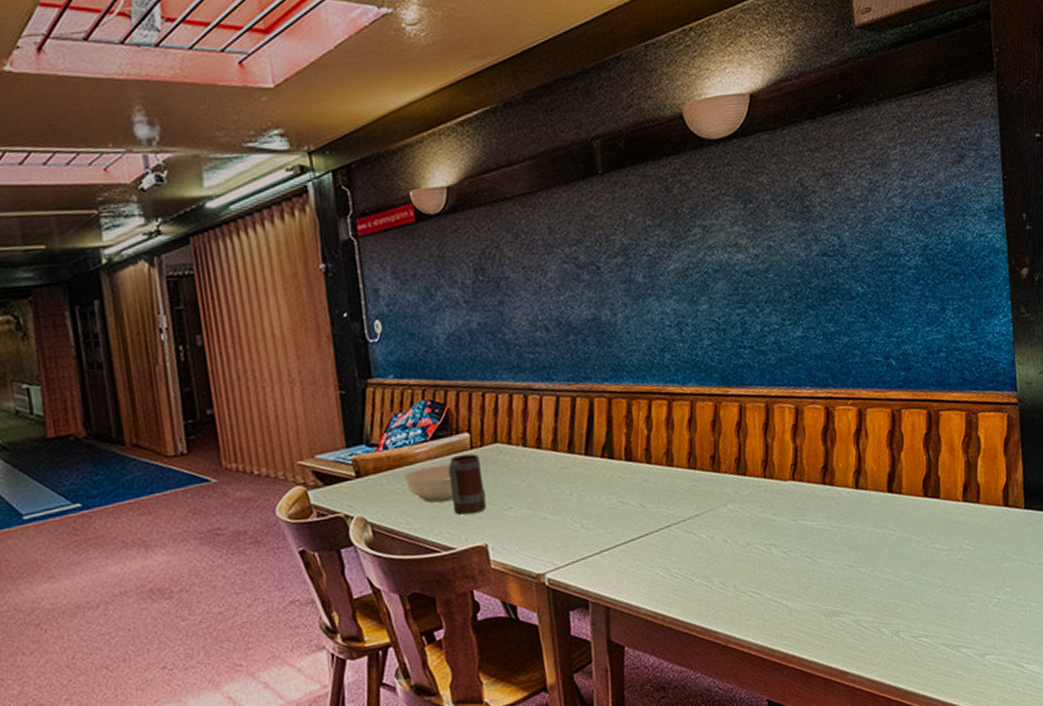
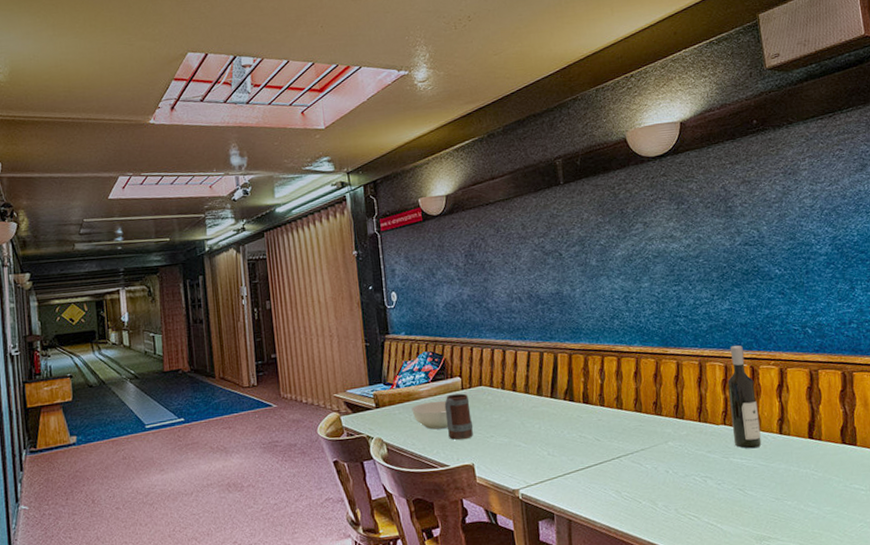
bottle: none [798,381,835,508] -> present [727,345,762,449]

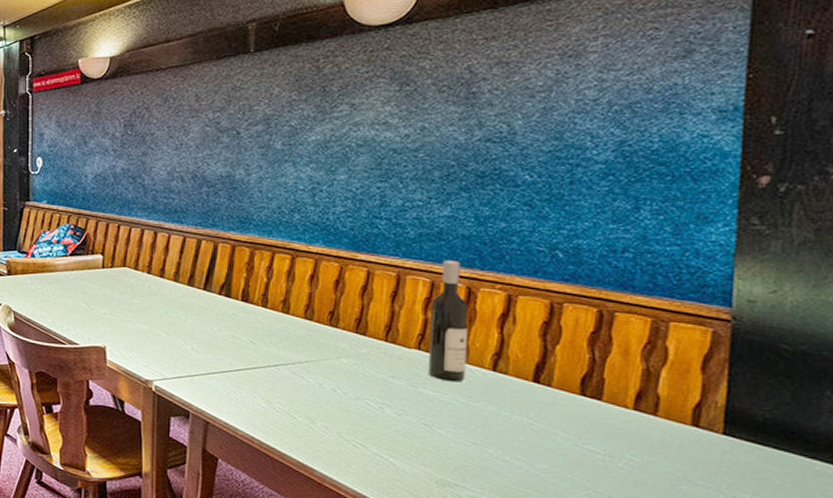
bowl: present [412,400,448,430] -> none [45,276,84,306]
beer mug: present [444,393,474,441] -> none [81,271,110,321]

